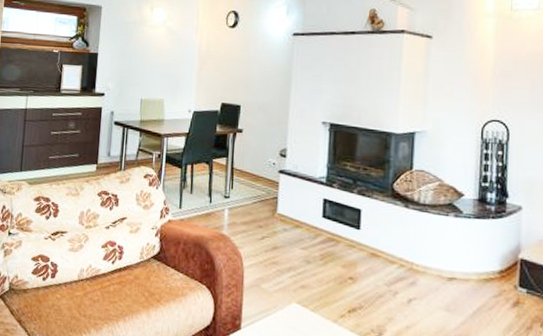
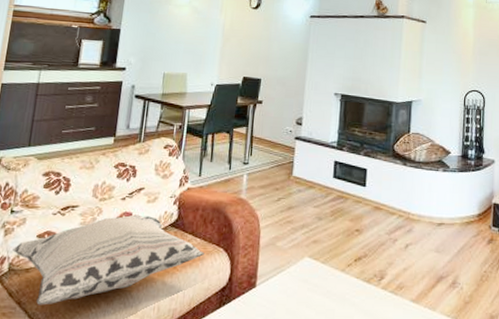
decorative pillow: none [12,244,187,326] -> present [13,214,205,305]

